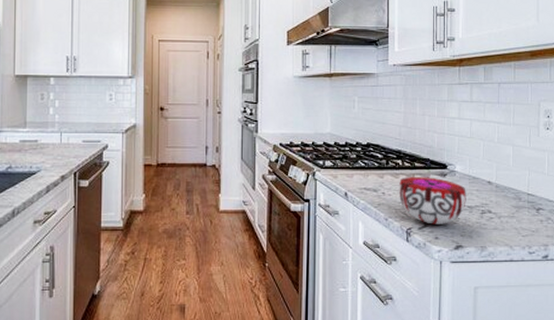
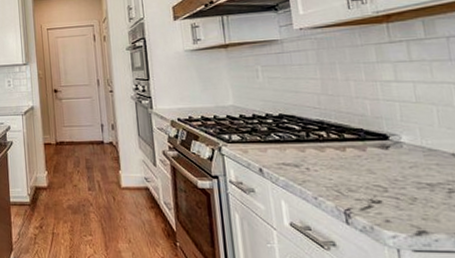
decorative bowl: present [398,177,466,225] -> none [325,150,424,205]

